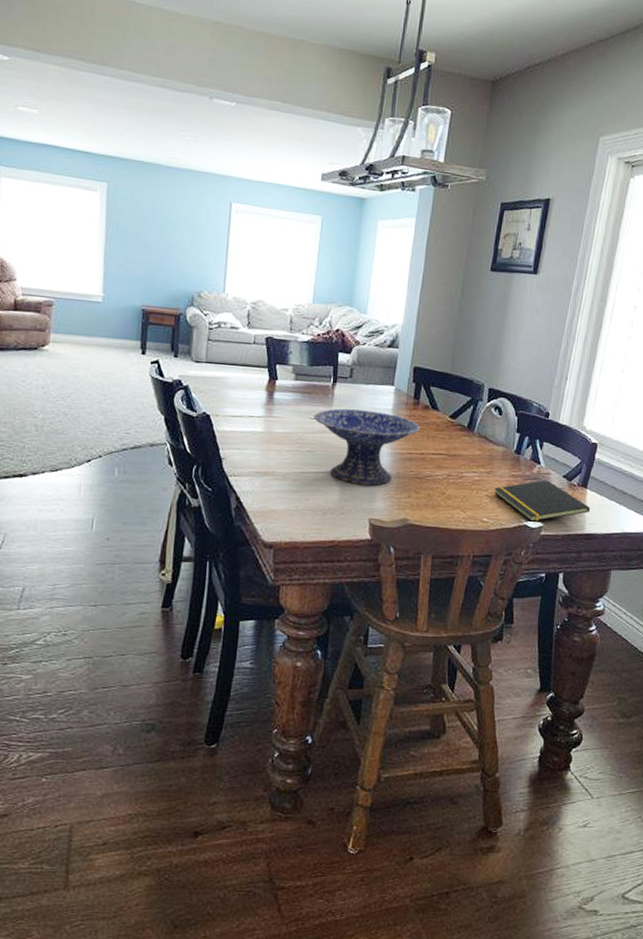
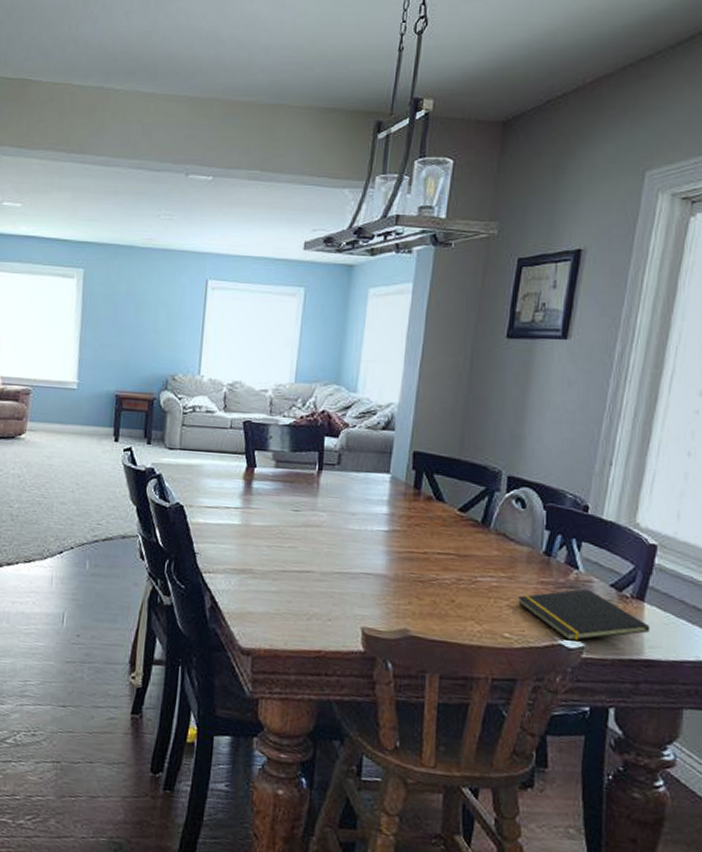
decorative bowl: present [314,408,421,486] -> none [296,499,423,589]

